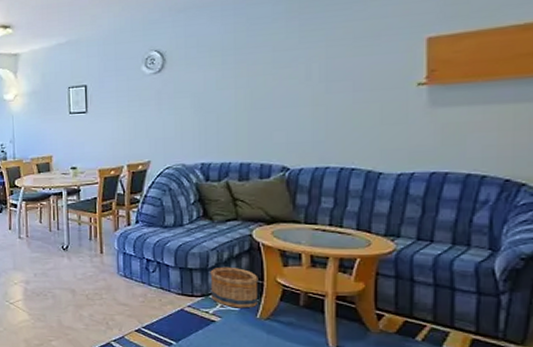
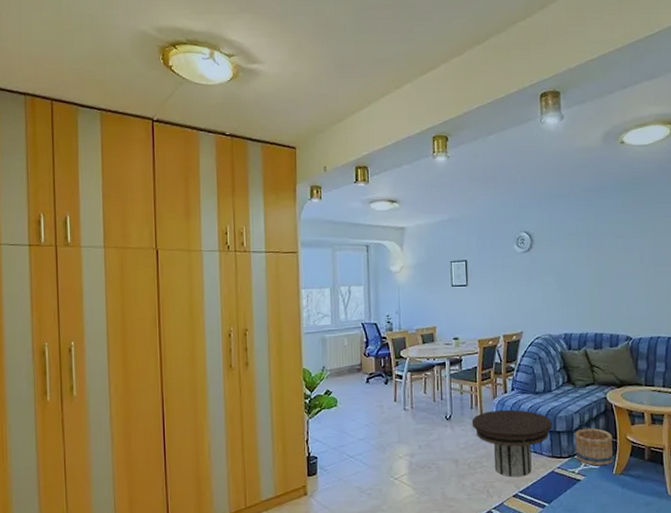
side table: none [90,242,184,312] -> present [471,409,553,478]

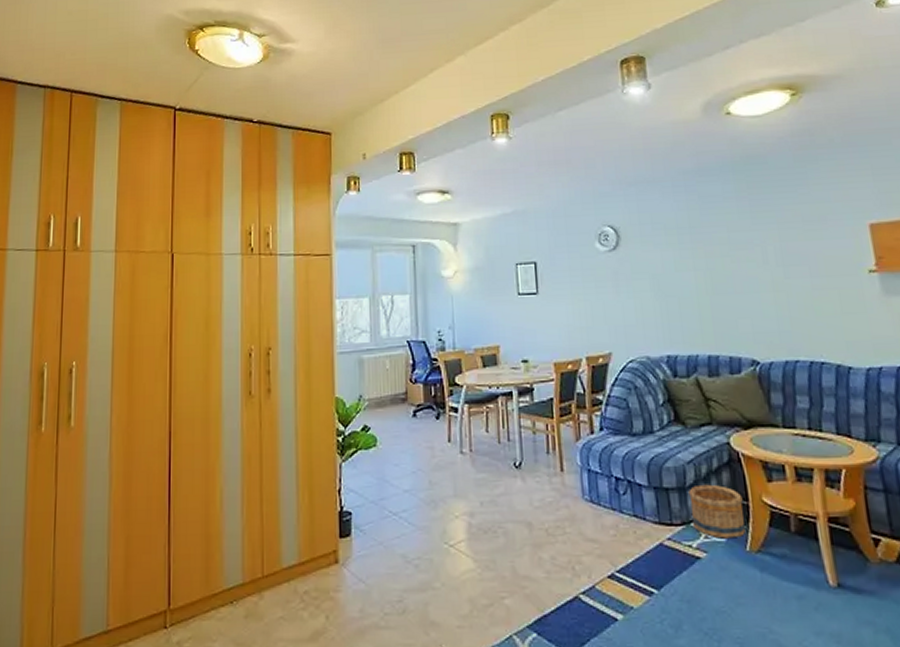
side table: present [471,409,553,478] -> none [548,455,658,550]

